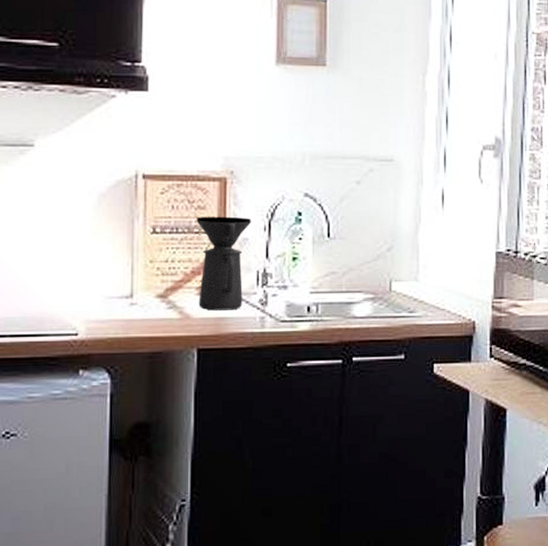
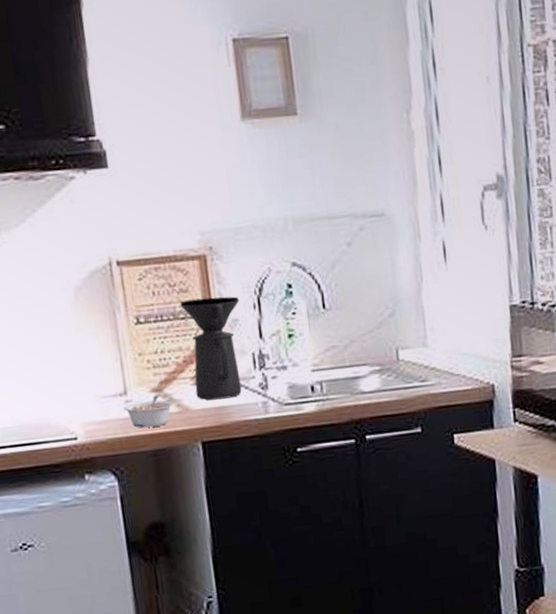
legume: none [127,301,176,330] -> present [123,395,174,428]

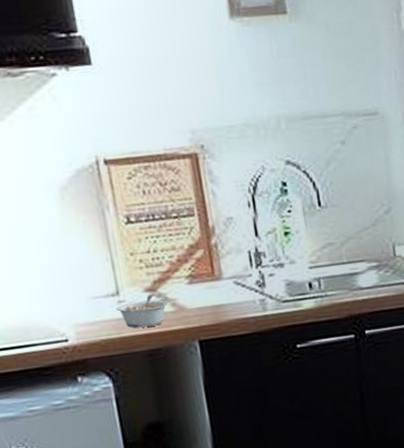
coffee maker: present [180,296,242,400] -> none [172,194,239,299]

